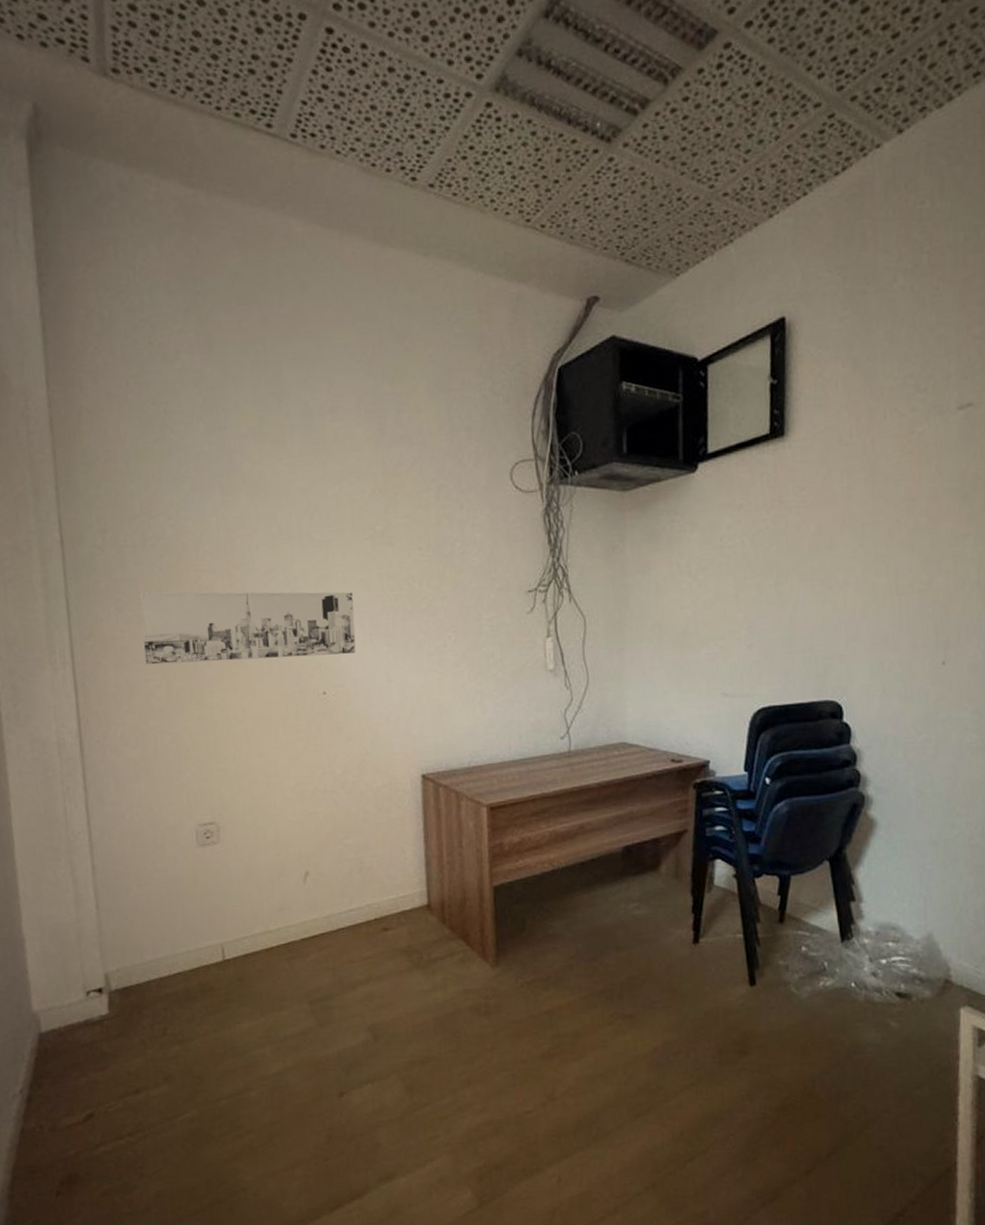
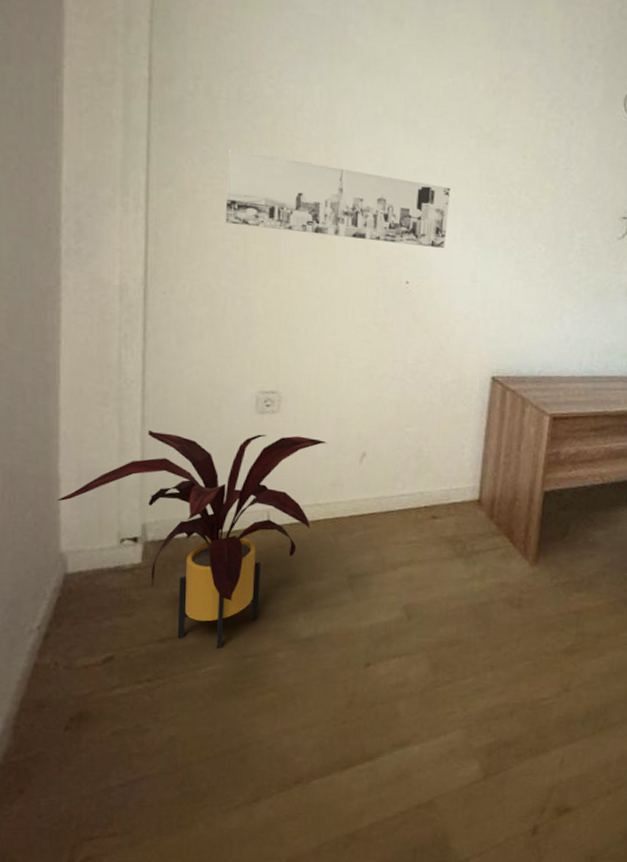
house plant: none [24,863,269,1094] -> present [57,431,327,649]

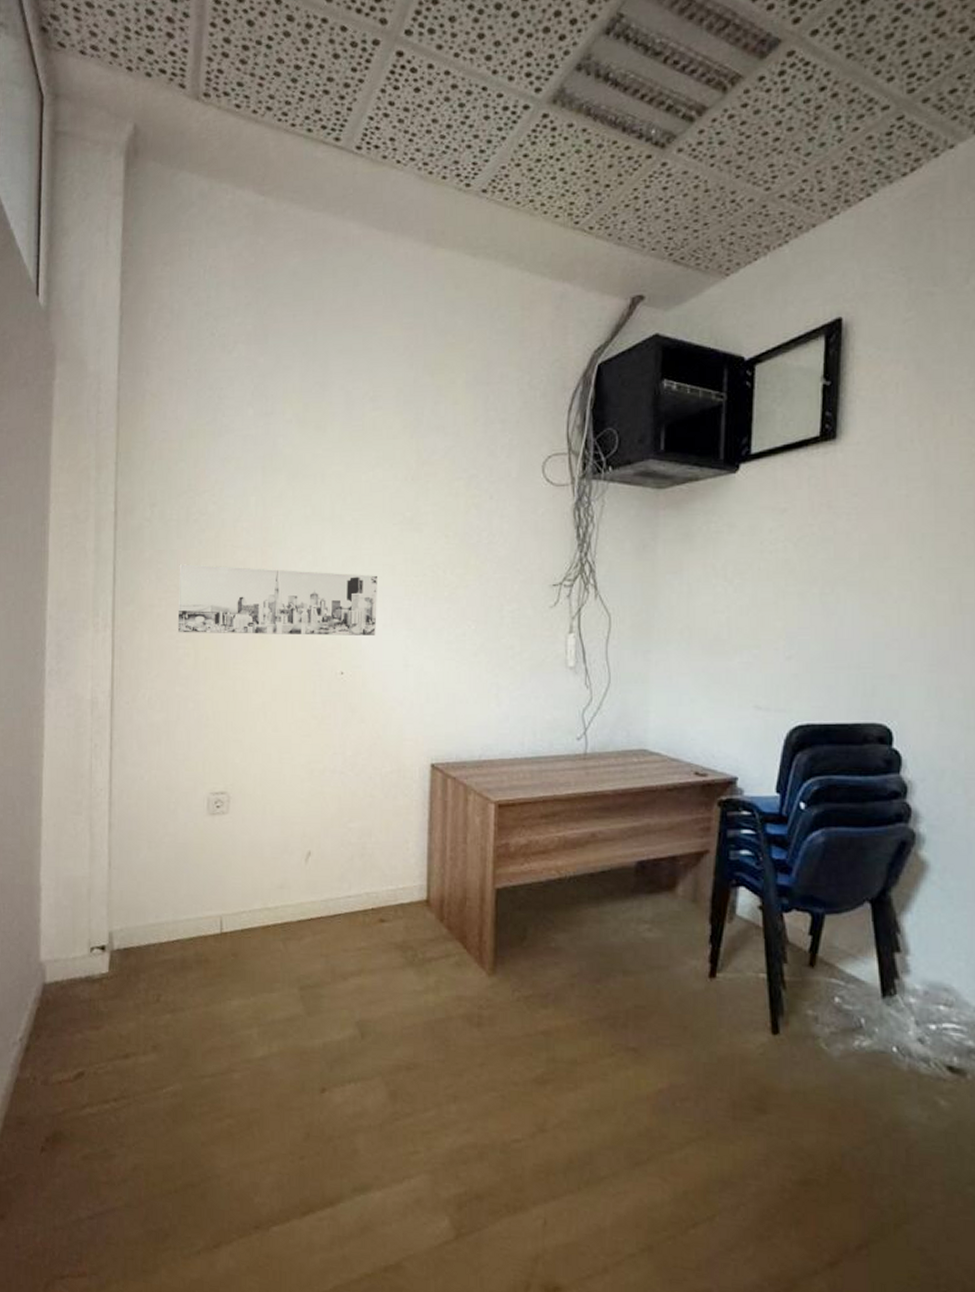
house plant: present [57,431,327,649] -> none [38,836,273,1067]

